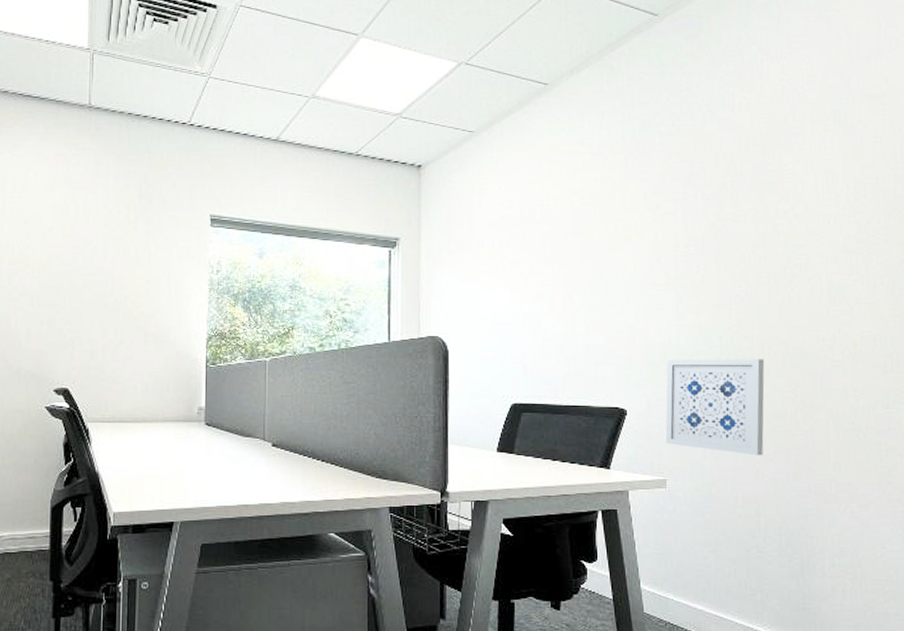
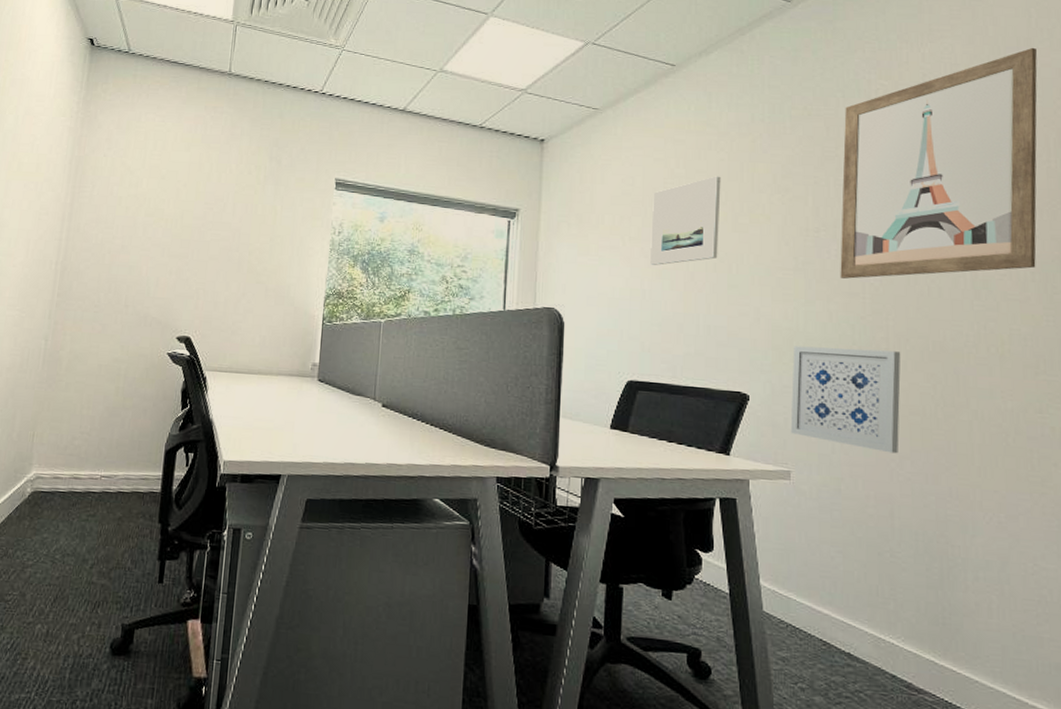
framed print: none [529,196,595,288] -> present [650,176,721,265]
wall art: none [708,56,886,291] -> present [840,47,1038,279]

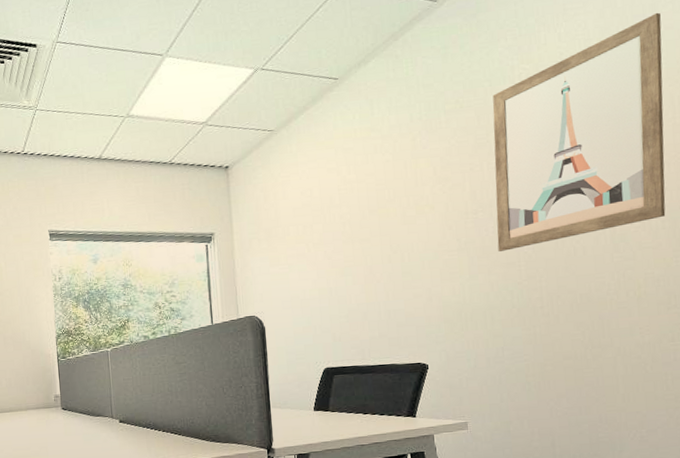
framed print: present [650,176,721,265] -> none [330,176,391,265]
wall art: present [790,345,901,454] -> none [462,308,556,395]

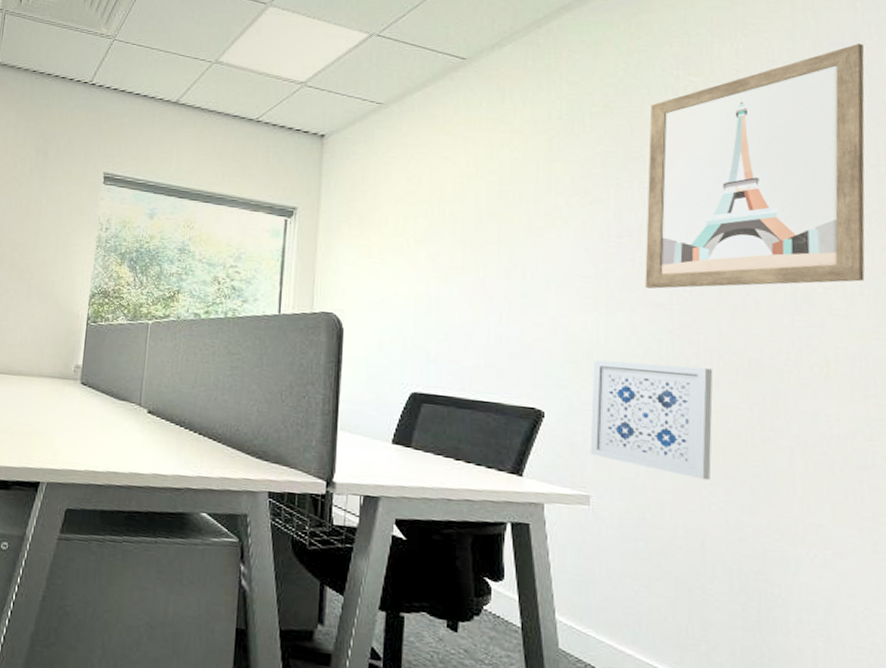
wall art: none [462,308,556,395] -> present [590,359,713,481]

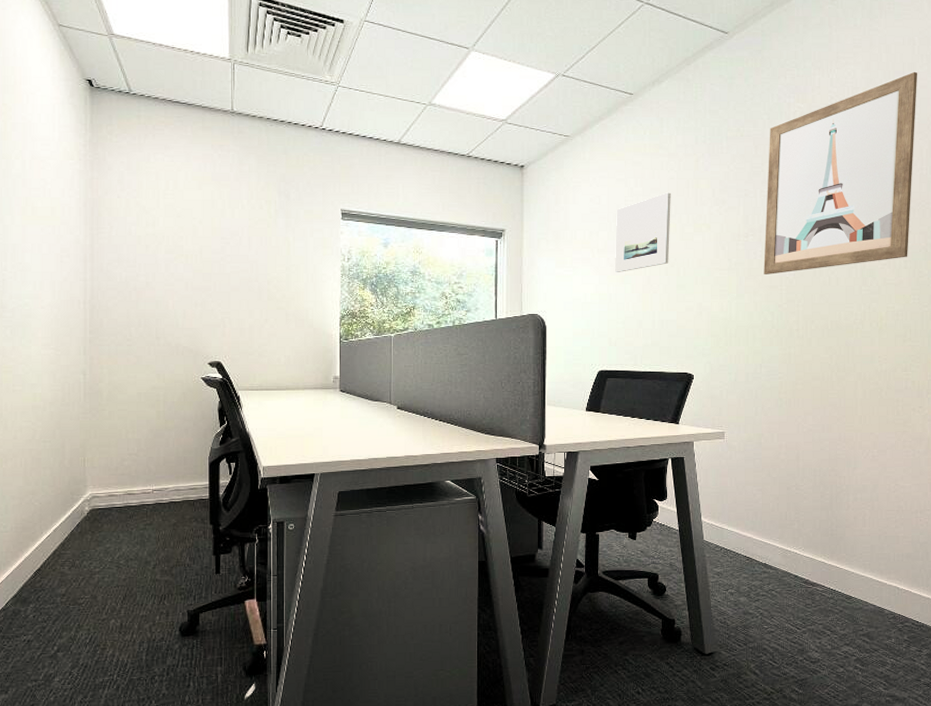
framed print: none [437,176,514,270] -> present [615,192,671,272]
wall art: present [590,359,713,481] -> none [725,331,808,411]

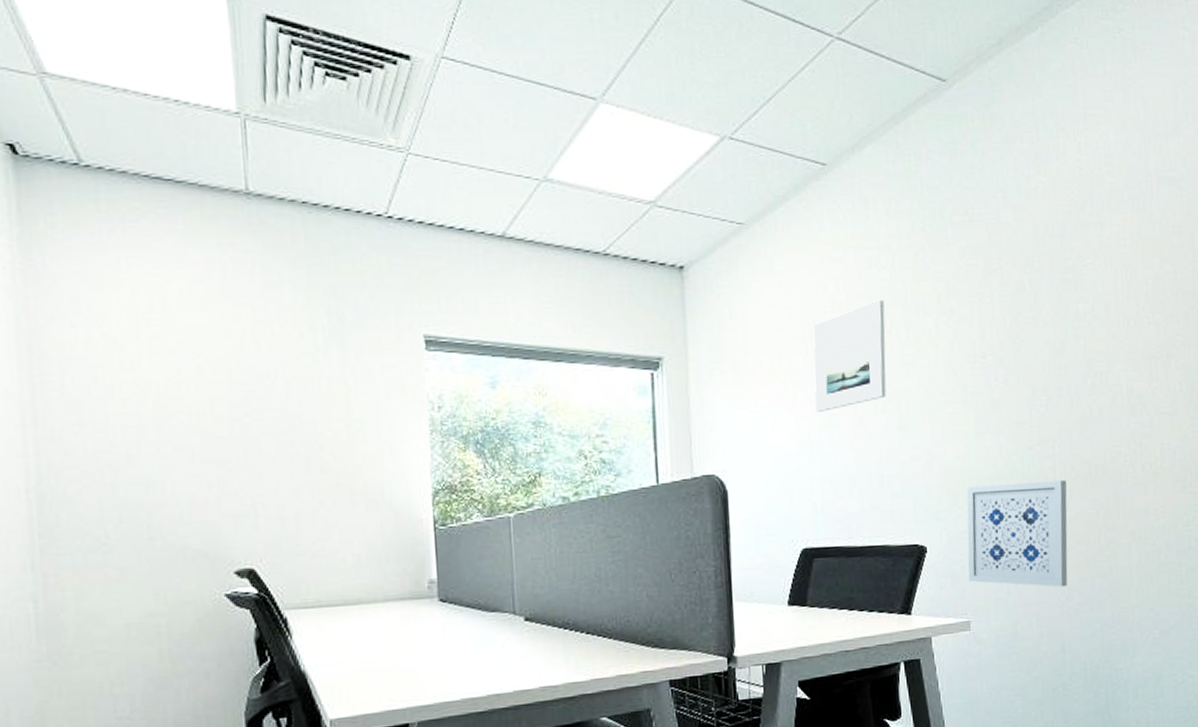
wall art: none [725,331,808,411] -> present [967,480,1068,587]
wall art: present [764,71,917,274] -> none [1005,134,1184,407]

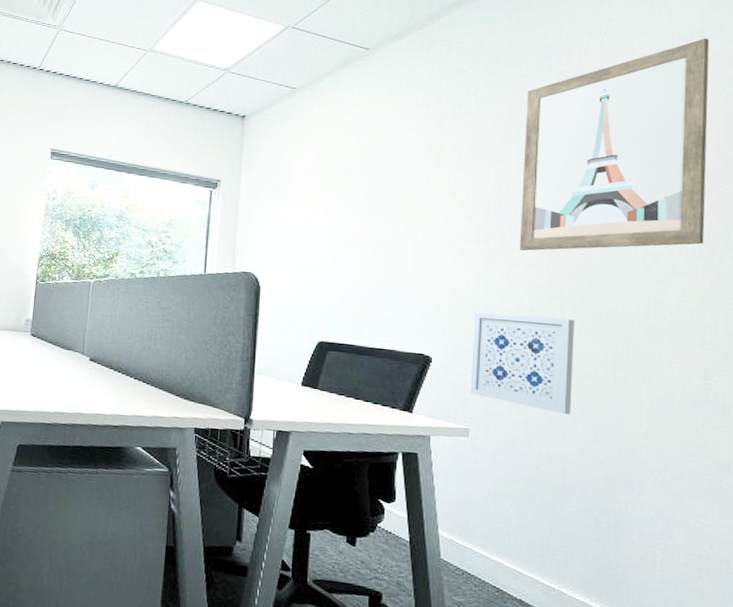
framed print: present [813,300,886,412] -> none [342,152,410,235]
wall art: none [1005,134,1184,407] -> present [519,38,709,251]

